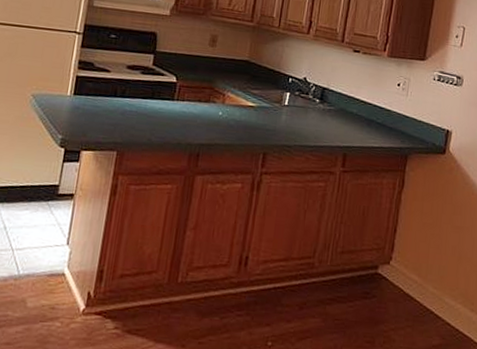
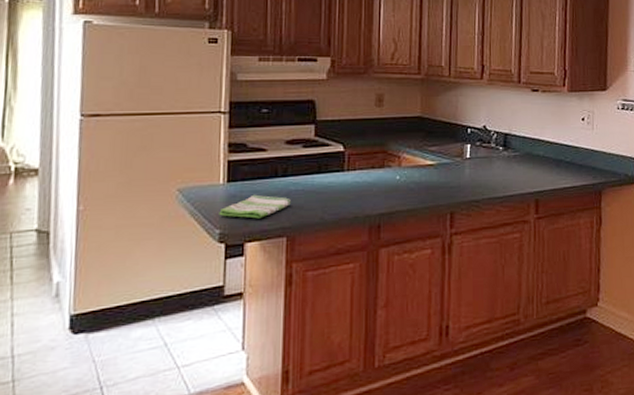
dish towel: none [63,109,125,131] -> present [219,194,291,219]

